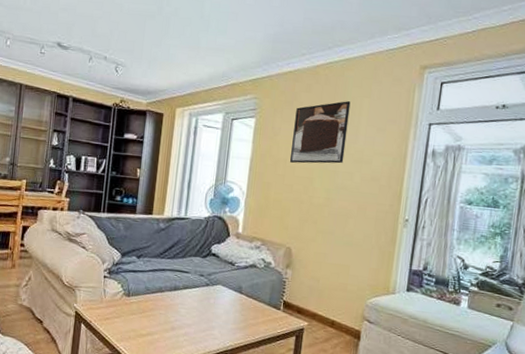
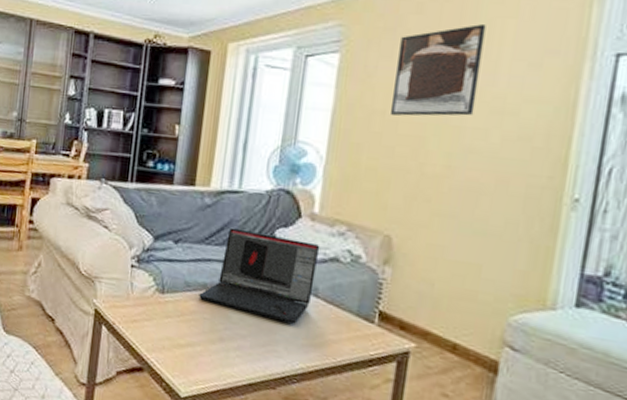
laptop: none [156,245,243,314] -> present [199,227,320,324]

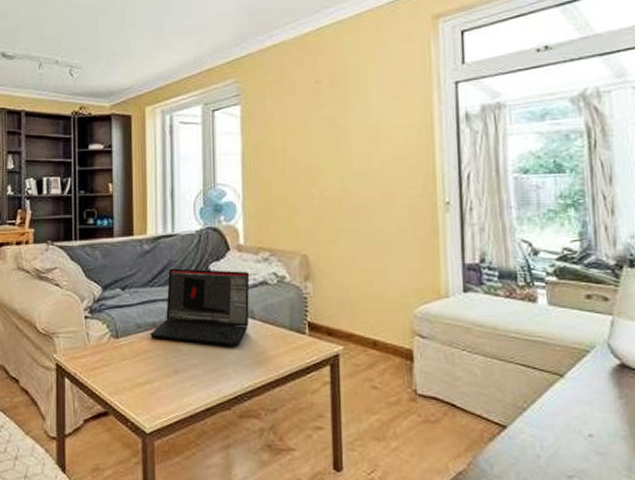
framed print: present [390,24,486,117] -> none [288,69,356,153]

